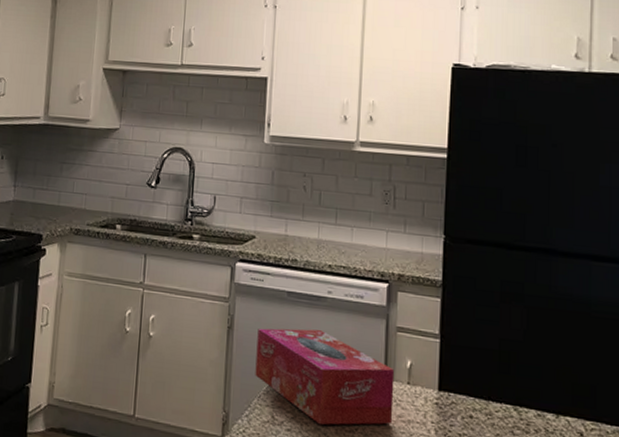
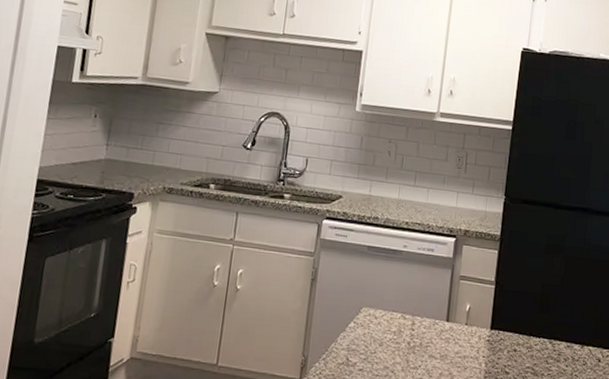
tissue box: present [255,328,395,425] -> none [334,279,456,364]

